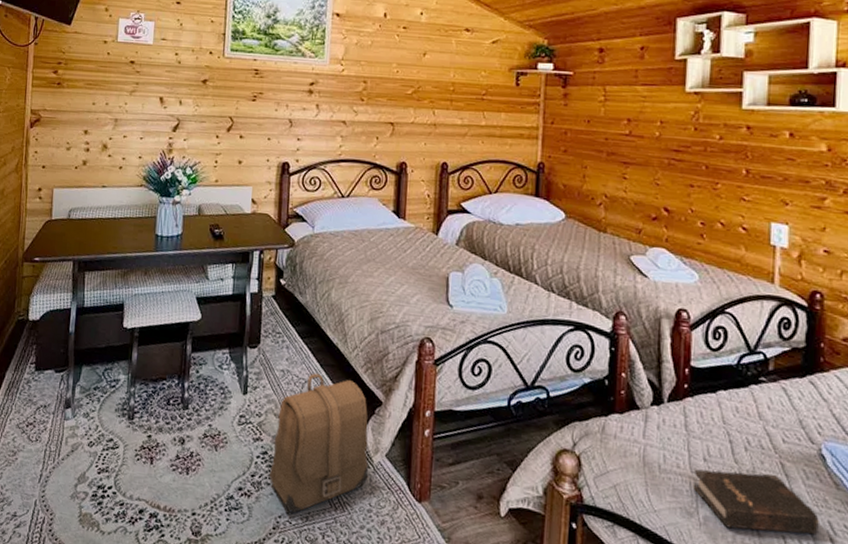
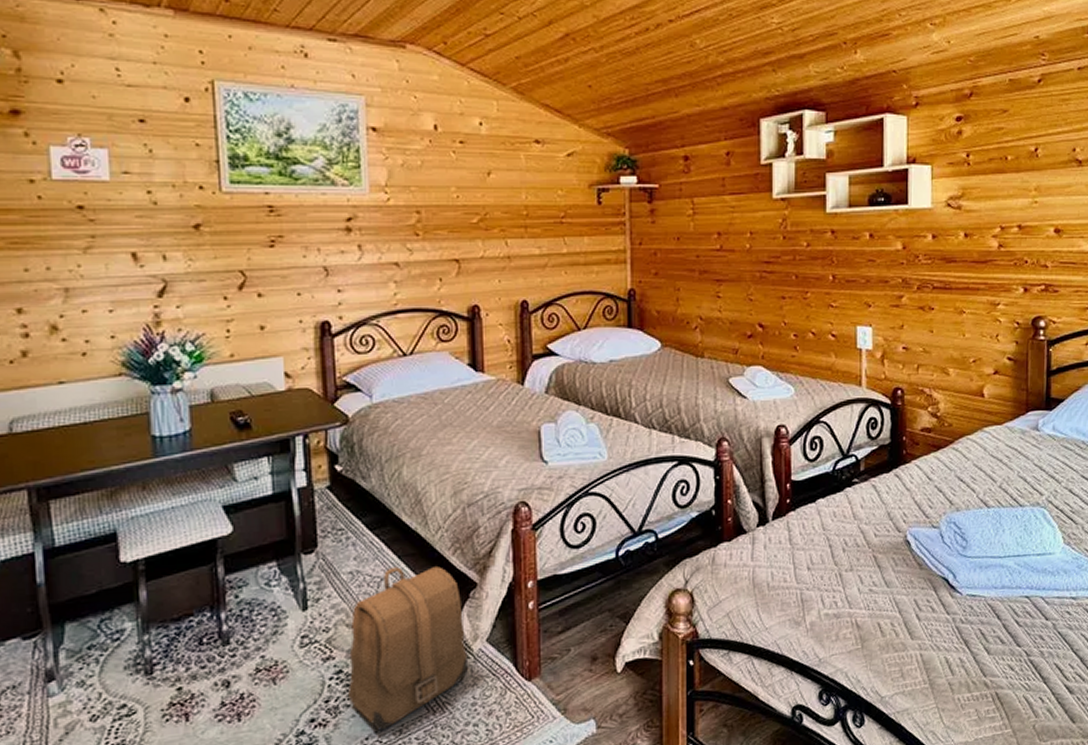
hardback book: present [694,469,819,535] -> none [800,568,907,628]

